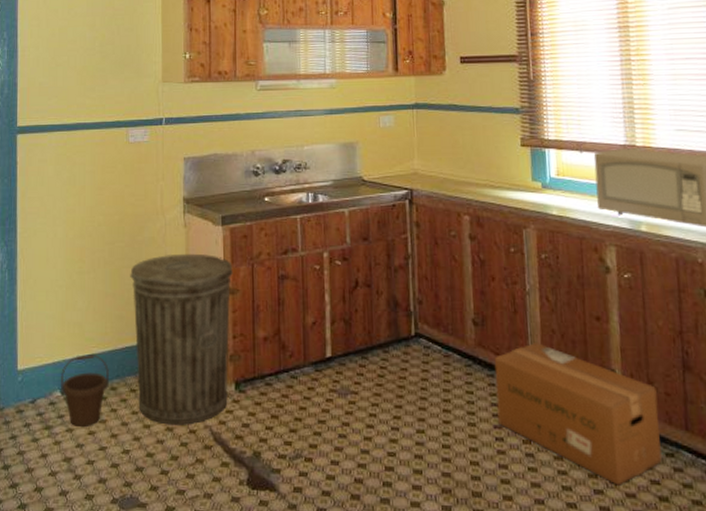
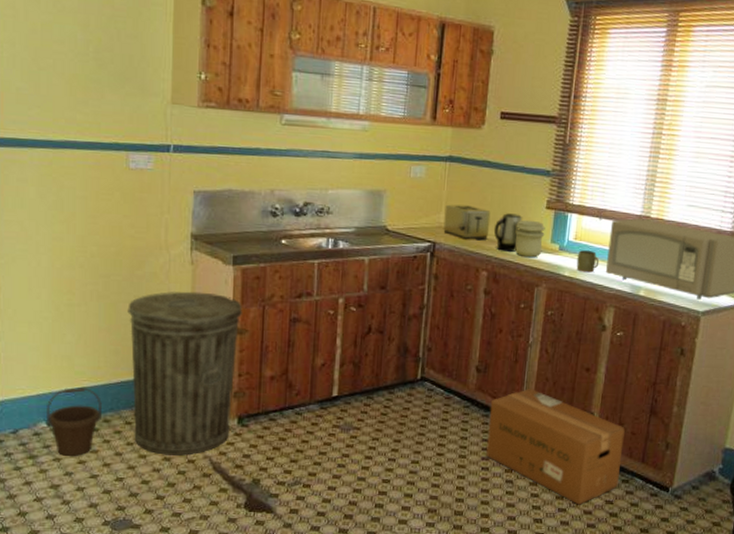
toaster: none [417,148,466,185] -> present [443,204,491,240]
kettle: none [469,154,499,193] -> present [493,213,523,252]
jar: none [492,159,524,198] -> present [515,220,545,258]
mug: none [563,186,589,210] -> present [576,250,600,273]

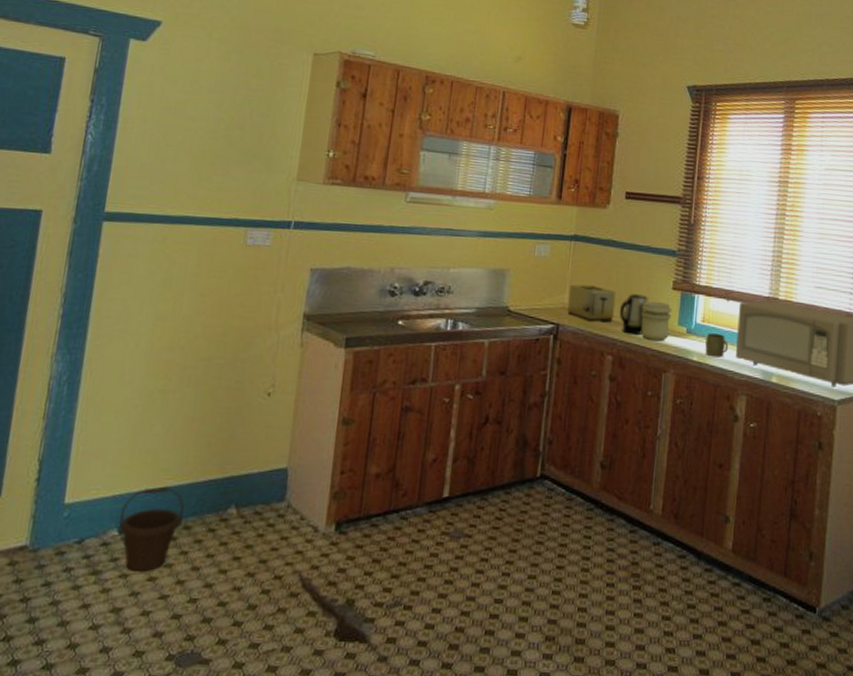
trash can: present [127,291,242,456] -> none [216,376,351,570]
box: present [486,389,625,505] -> none [611,488,764,630]

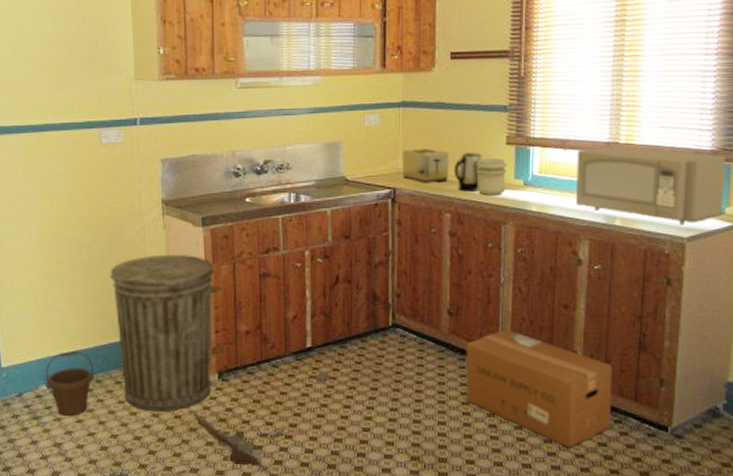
trash can: none [216,376,351,570] -> present [110,254,214,412]
box: none [611,488,764,630] -> present [466,330,612,448]
mug: present [705,333,729,358] -> none [544,183,568,206]

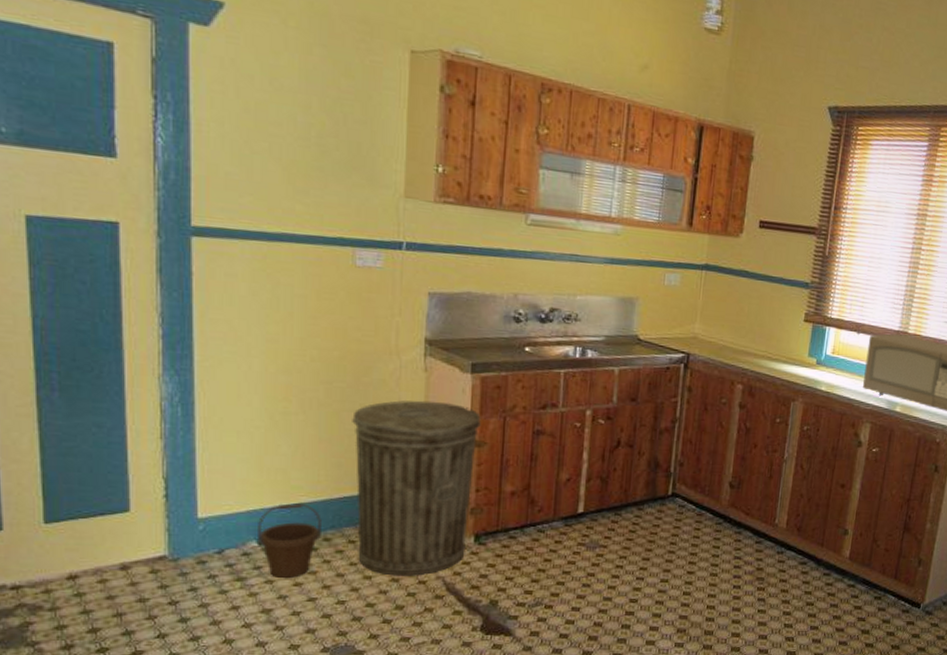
toaster: present [402,147,449,183] -> none [698,314,748,353]
kettle: present [453,152,483,191] -> none [750,325,780,365]
box: present [466,330,612,448] -> none [738,505,879,622]
jar: present [476,157,507,196] -> none [772,332,803,372]

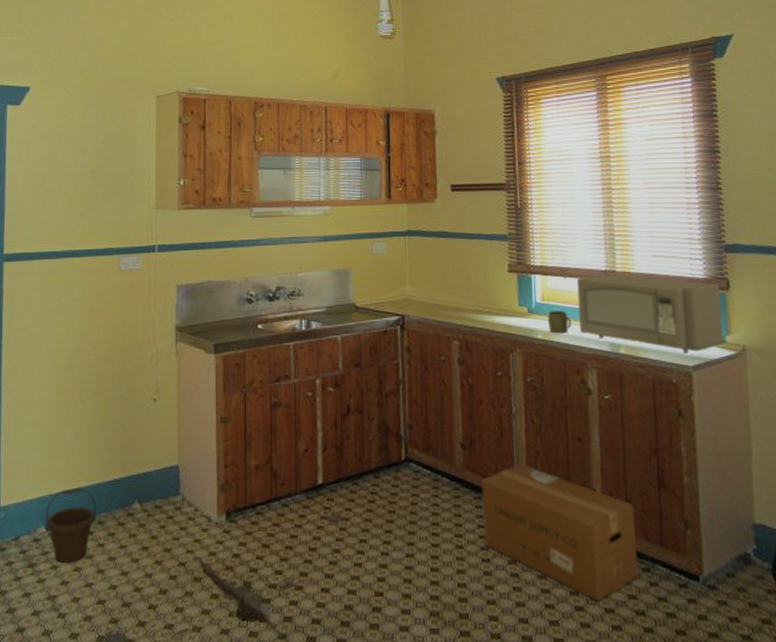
trash can: present [352,400,481,576] -> none [120,382,225,558]
box: none [738,505,879,622] -> present [481,464,640,602]
mug: none [833,365,857,388] -> present [548,311,572,334]

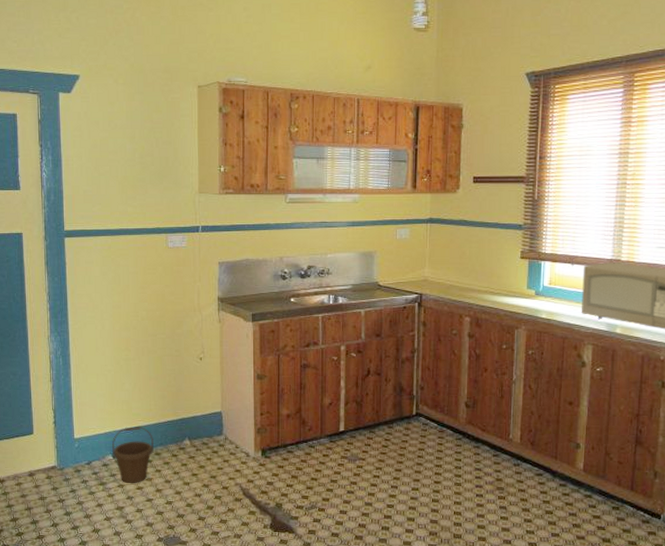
box: present [481,464,640,602] -> none [480,422,611,530]
mug: present [548,311,572,334] -> none [553,294,575,314]

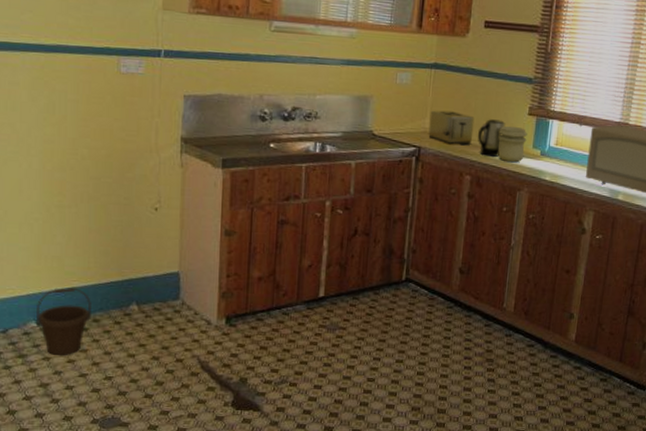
toaster: none [428,259,470,290] -> present [428,110,475,145]
kettle: none [473,265,500,299] -> present [477,119,506,157]
jar: none [493,269,521,303] -> present [498,125,527,163]

